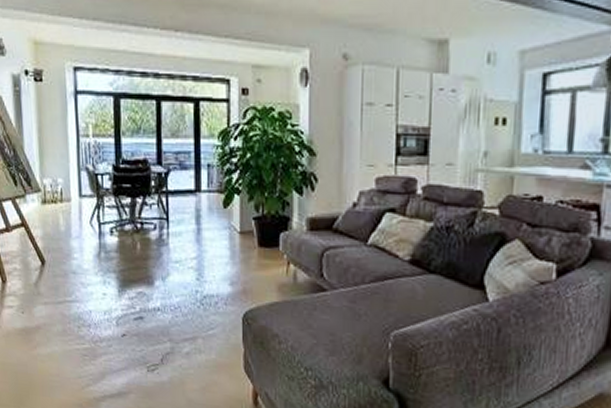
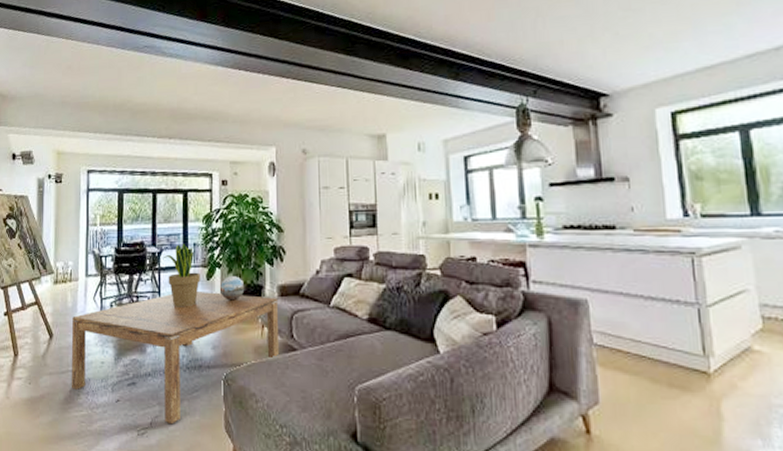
coffee table: none [67,219,307,362] -> present [71,290,280,425]
potted plant: none [172,164,216,238] -> present [164,244,200,307]
decorative sphere: none [240,204,268,233] -> present [220,276,245,301]

